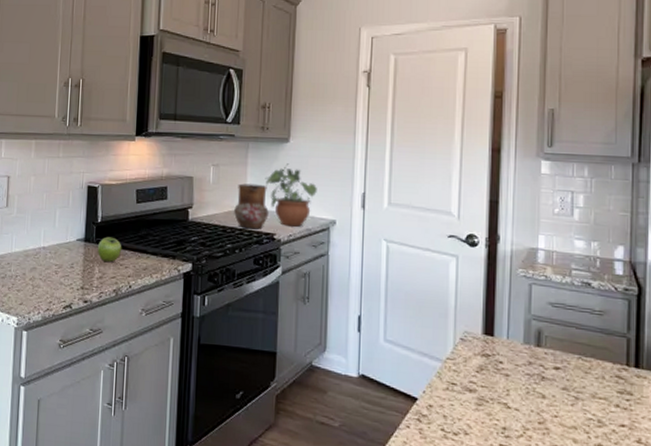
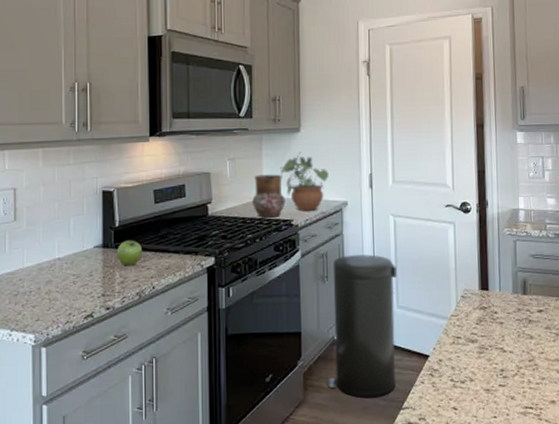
pedal bin: none [301,278,386,435] -> present [327,254,397,399]

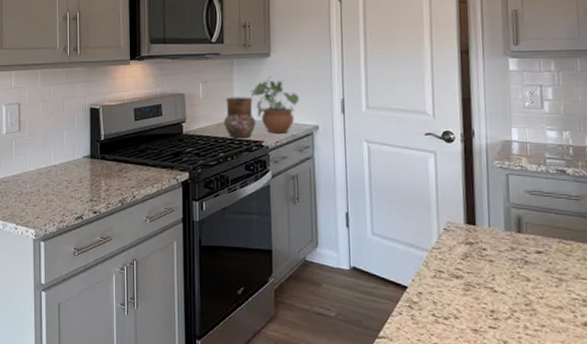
fruit: present [116,240,143,266] -> none [102,152,125,176]
pedal bin: present [327,254,397,399] -> none [298,179,371,323]

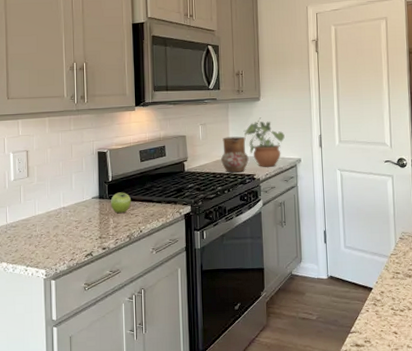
fruit: none [102,152,125,176] -> present [110,192,132,214]

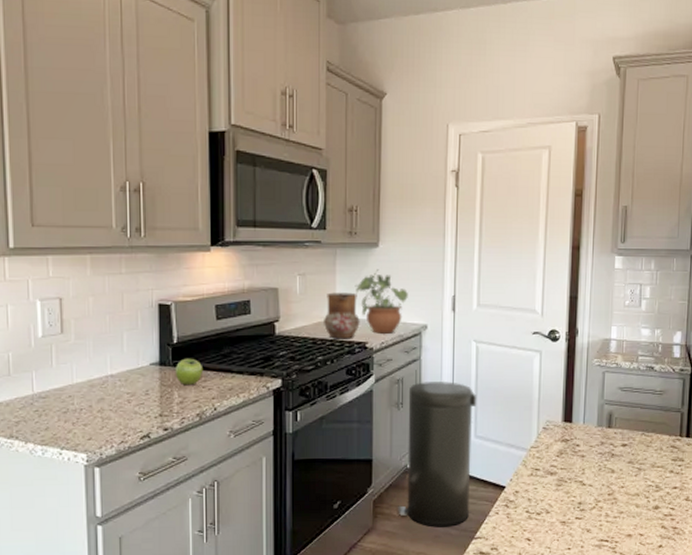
pedal bin: none [286,203,345,324] -> present [398,382,476,528]

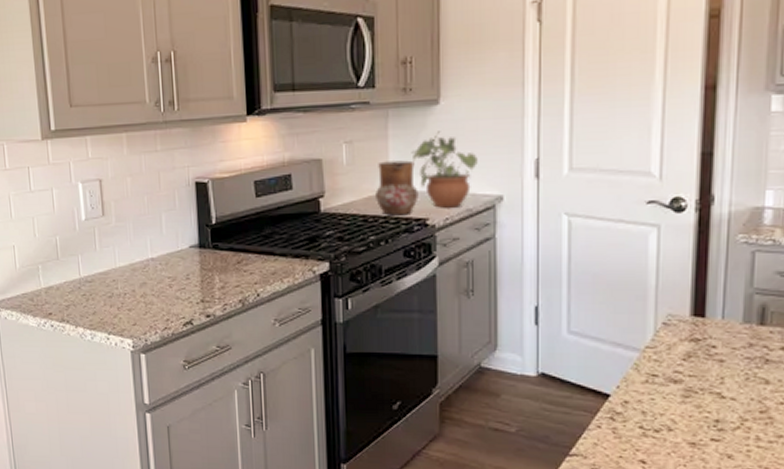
fruit: present [175,358,204,386] -> none [214,240,244,270]
pedal bin: present [398,382,476,528] -> none [470,264,569,440]

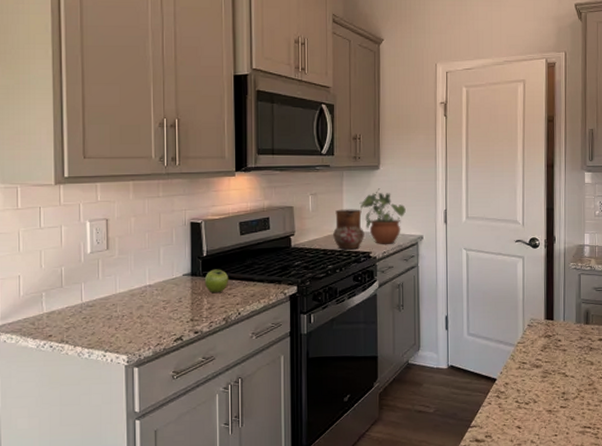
fruit: none [214,240,244,270] -> present [204,269,229,294]

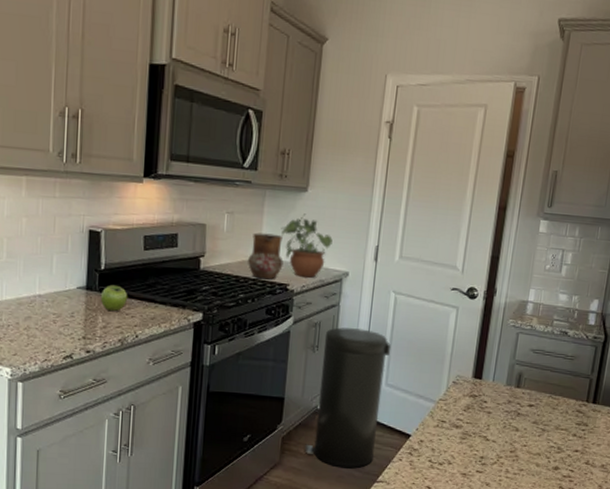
pedal bin: none [401,285,468,418] -> present [305,327,390,469]

